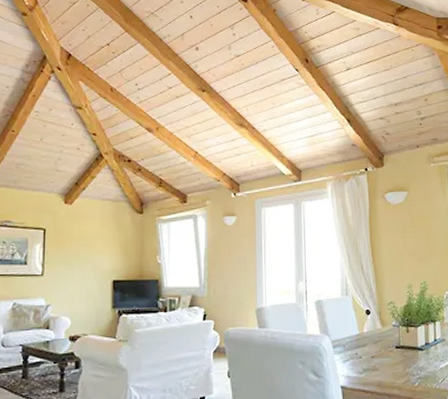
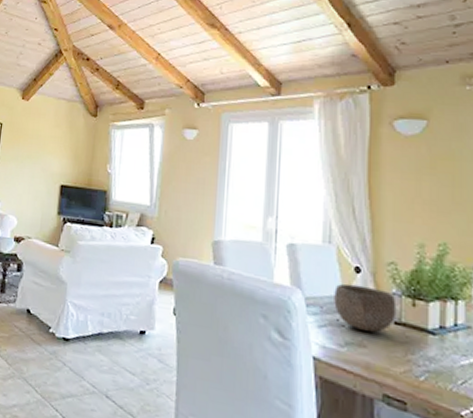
bowl: none [352,323,397,359] -> present [334,283,397,333]

